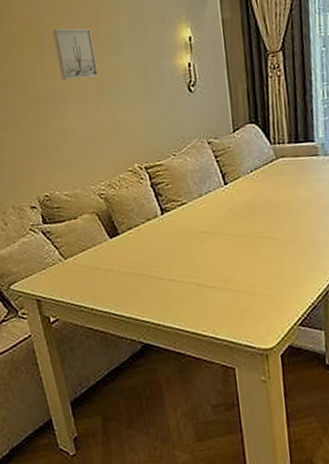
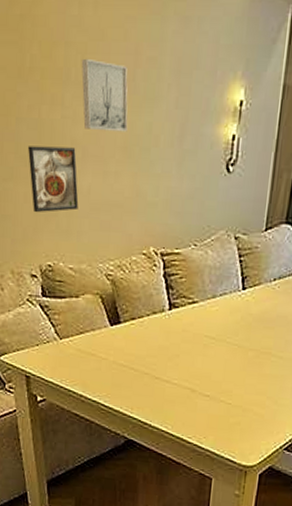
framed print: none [16,96,66,154] -> present [28,146,79,213]

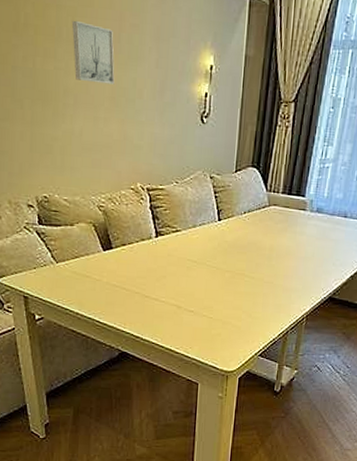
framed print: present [28,146,79,213] -> none [23,91,72,150]

